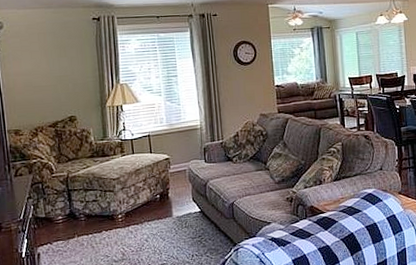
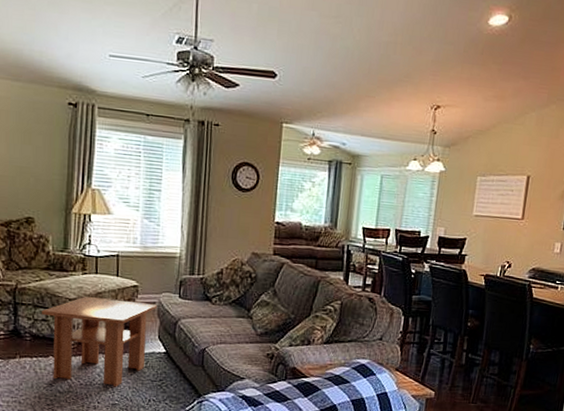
coffee table: none [92,171,188,251] -> present [42,297,158,387]

